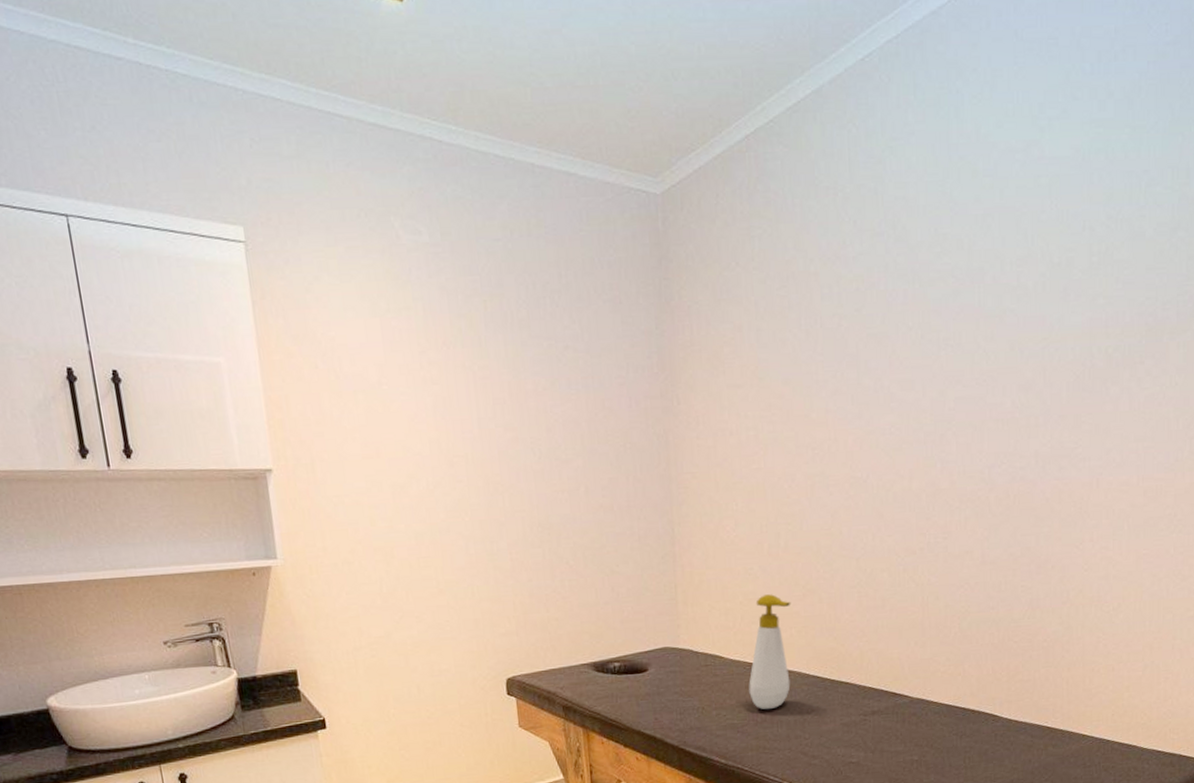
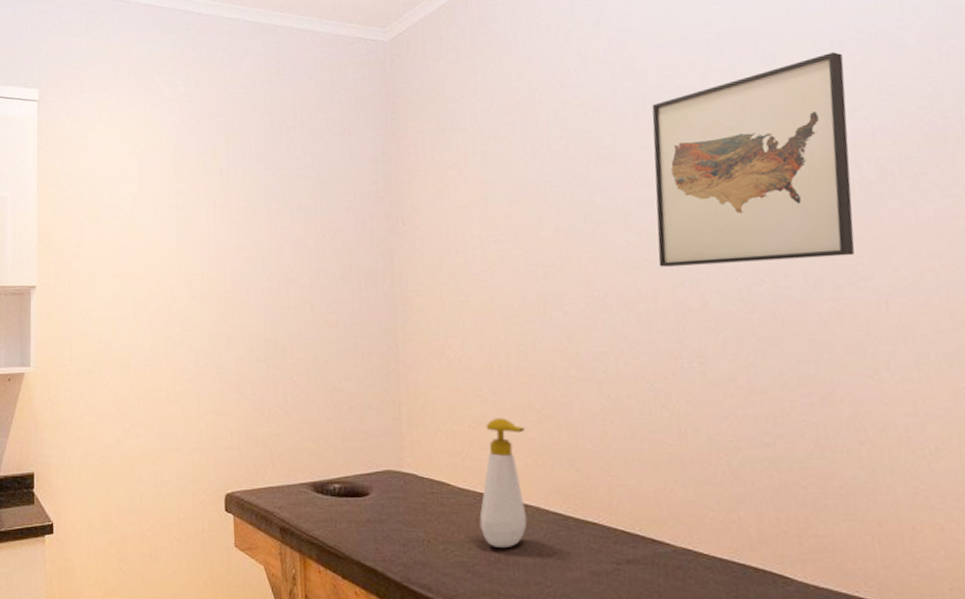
wall art: none [916,238,1091,449] -> present [652,52,855,267]

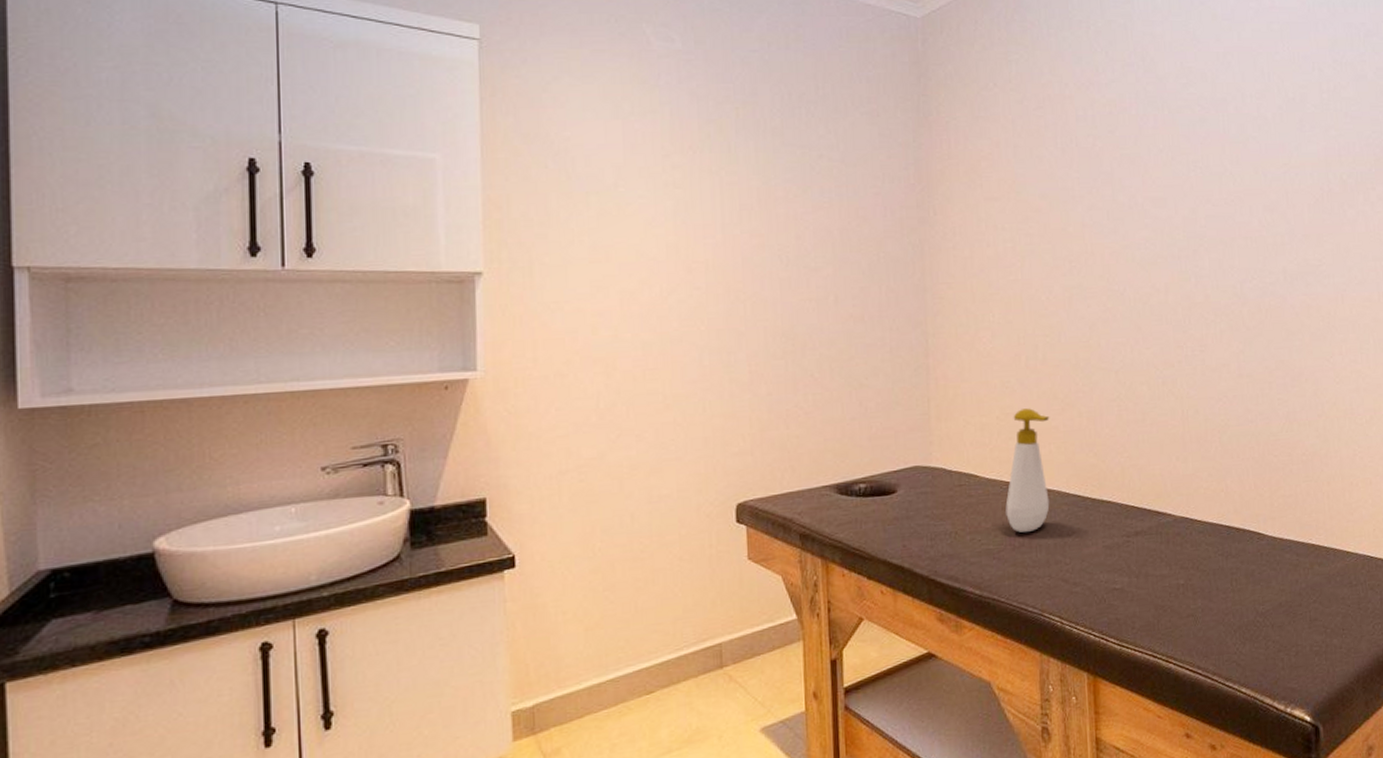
wall art: present [652,52,855,267] -> none [1169,77,1322,264]

